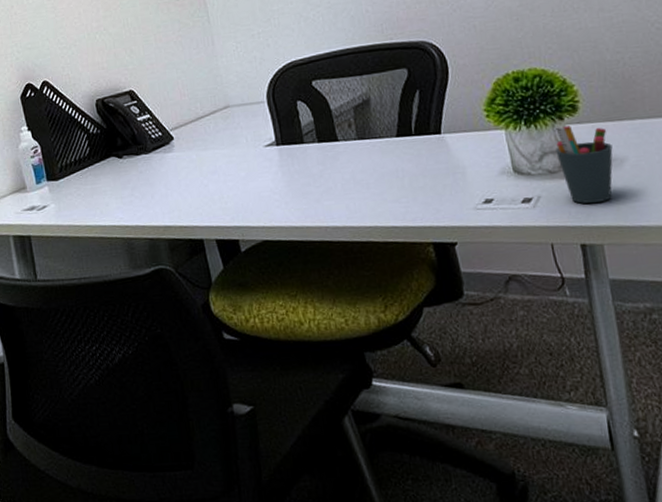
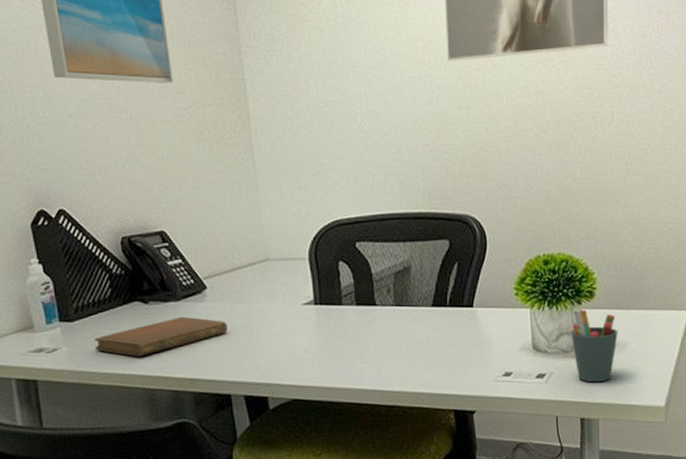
notebook: none [77,167,196,209] -> present [94,316,228,357]

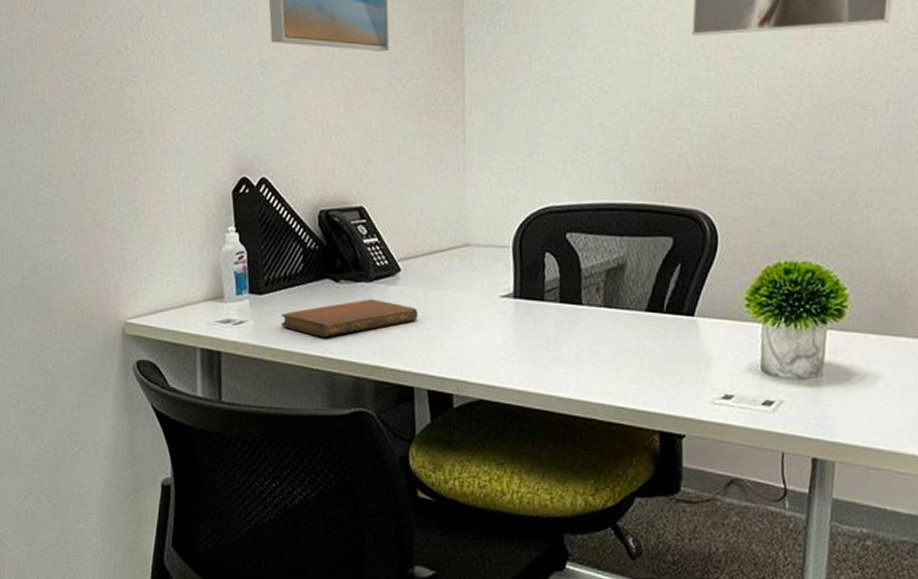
pen holder: present [571,310,618,383] -> none [810,330,870,418]

